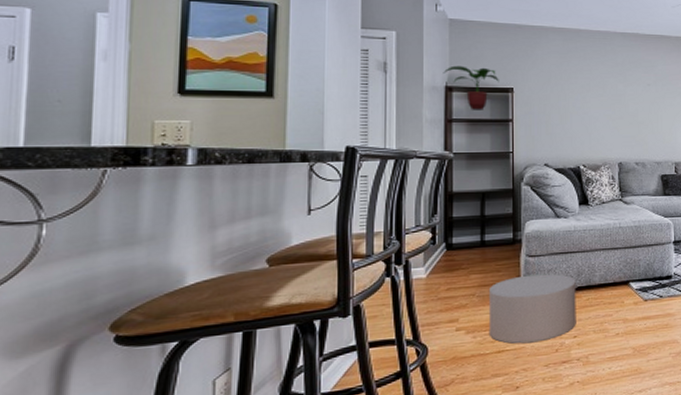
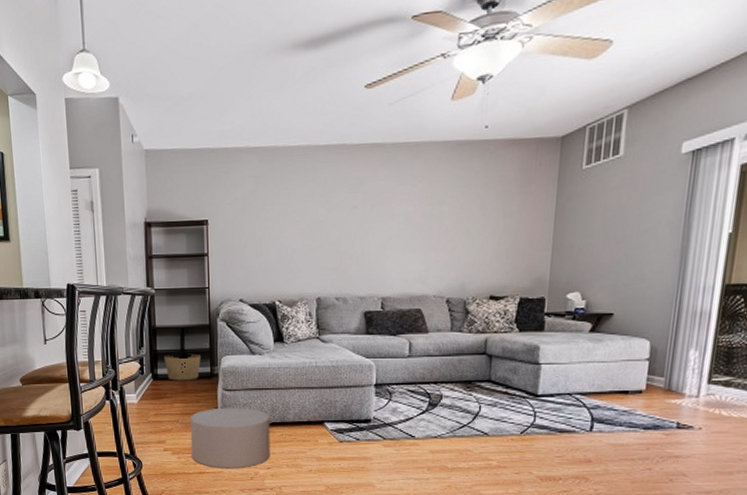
potted plant: present [443,65,499,110] -> none [142,199,194,246]
basket: none [460,219,504,250] -> present [163,353,202,381]

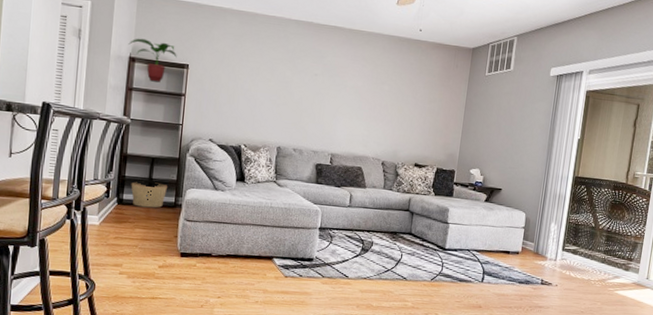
potted plant: none [142,199,194,246] -> present [128,38,177,83]
pouf: present [190,407,270,469] -> none [146,236,225,296]

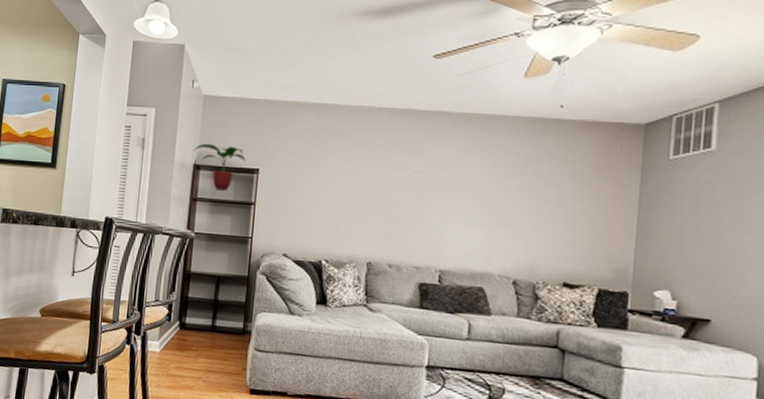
basket: present [131,181,168,208] -> none [194,303,236,335]

